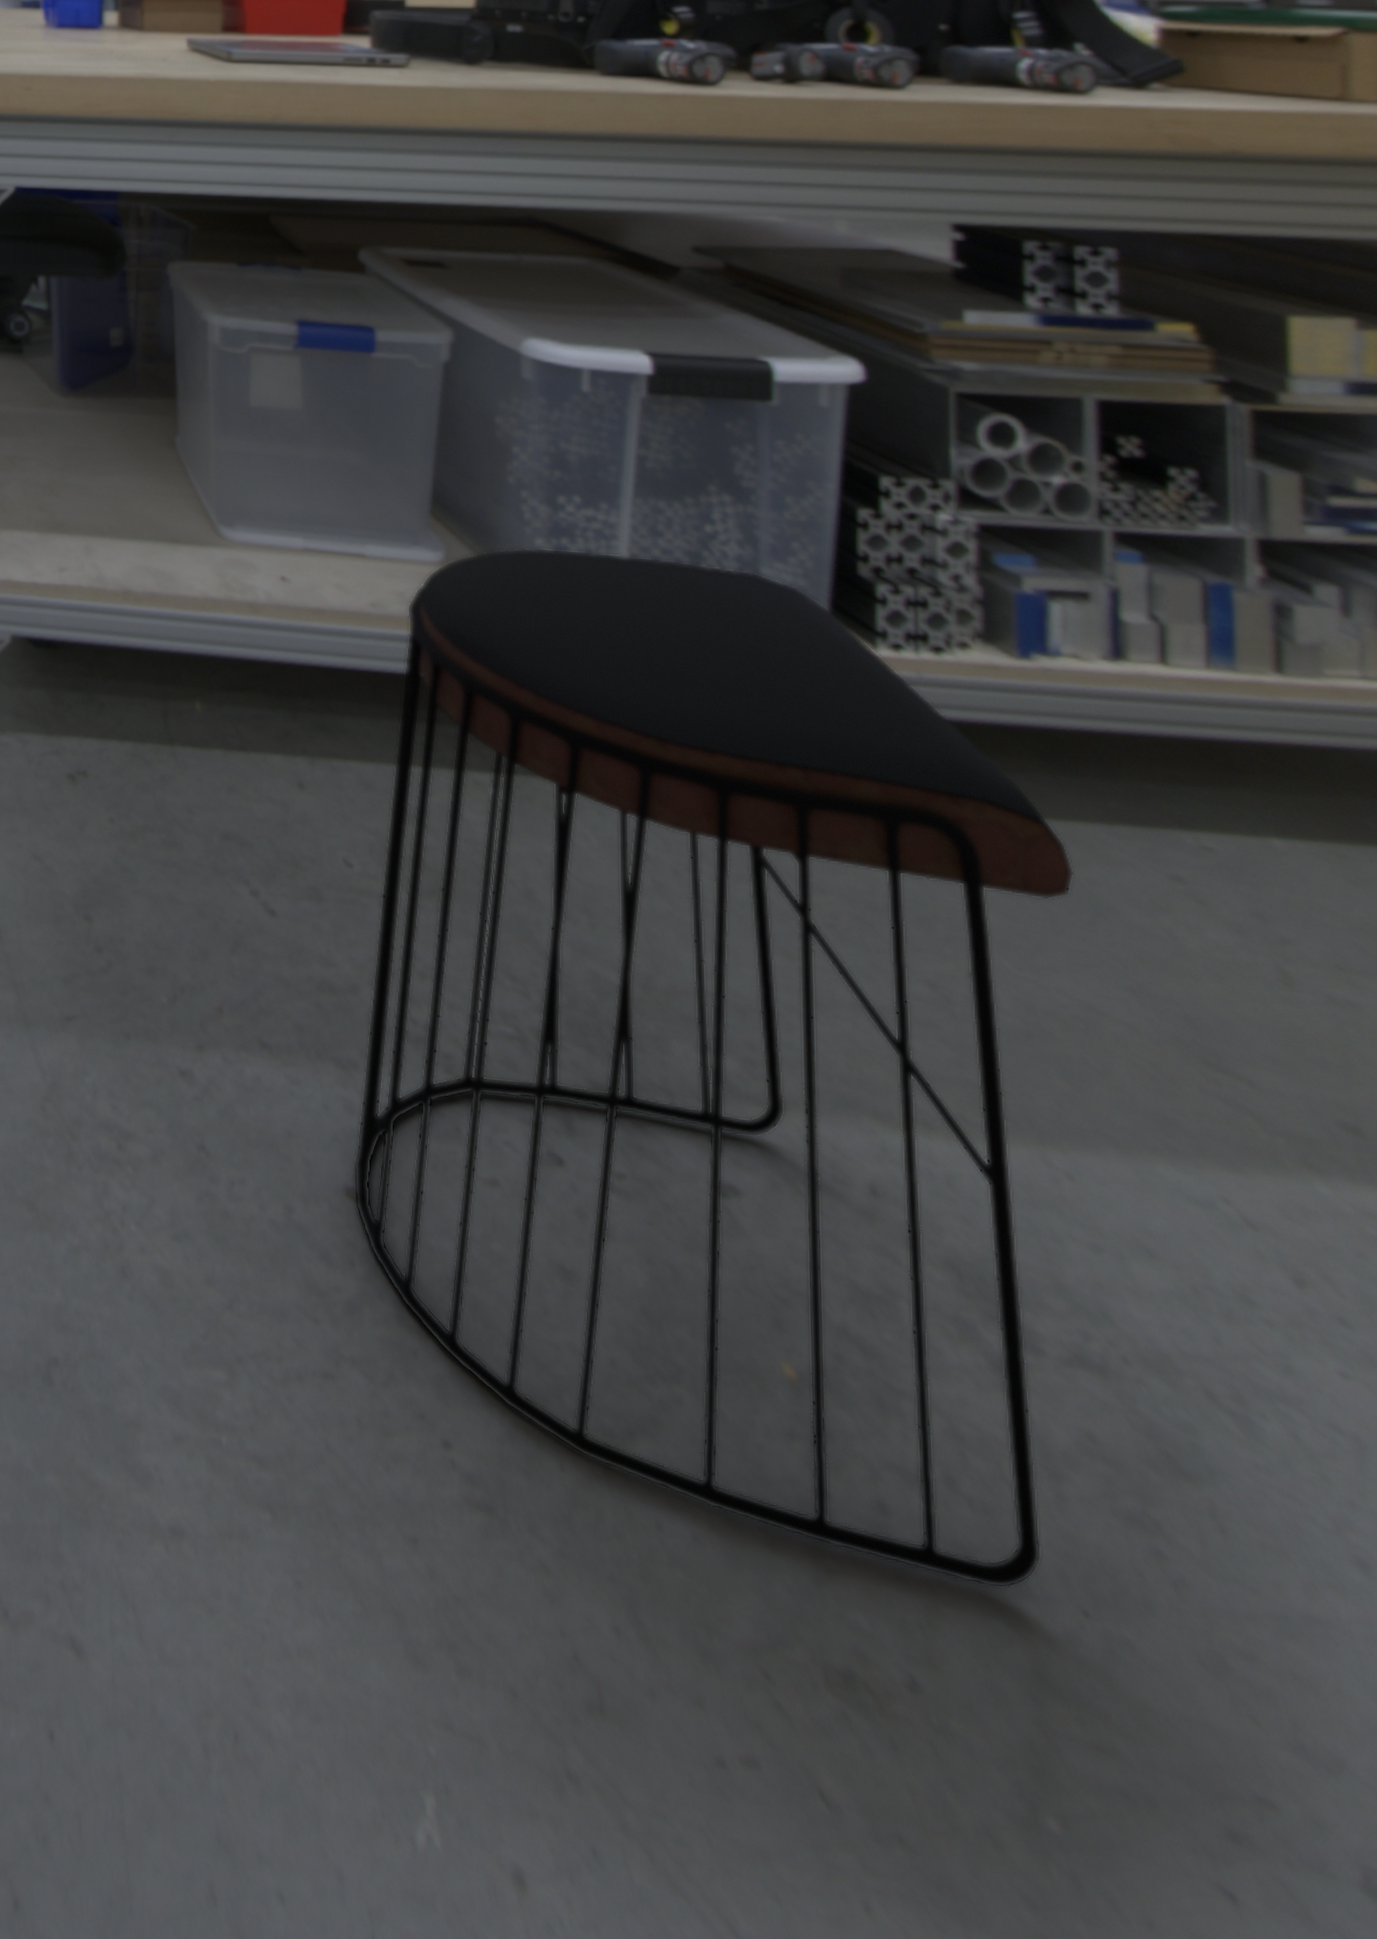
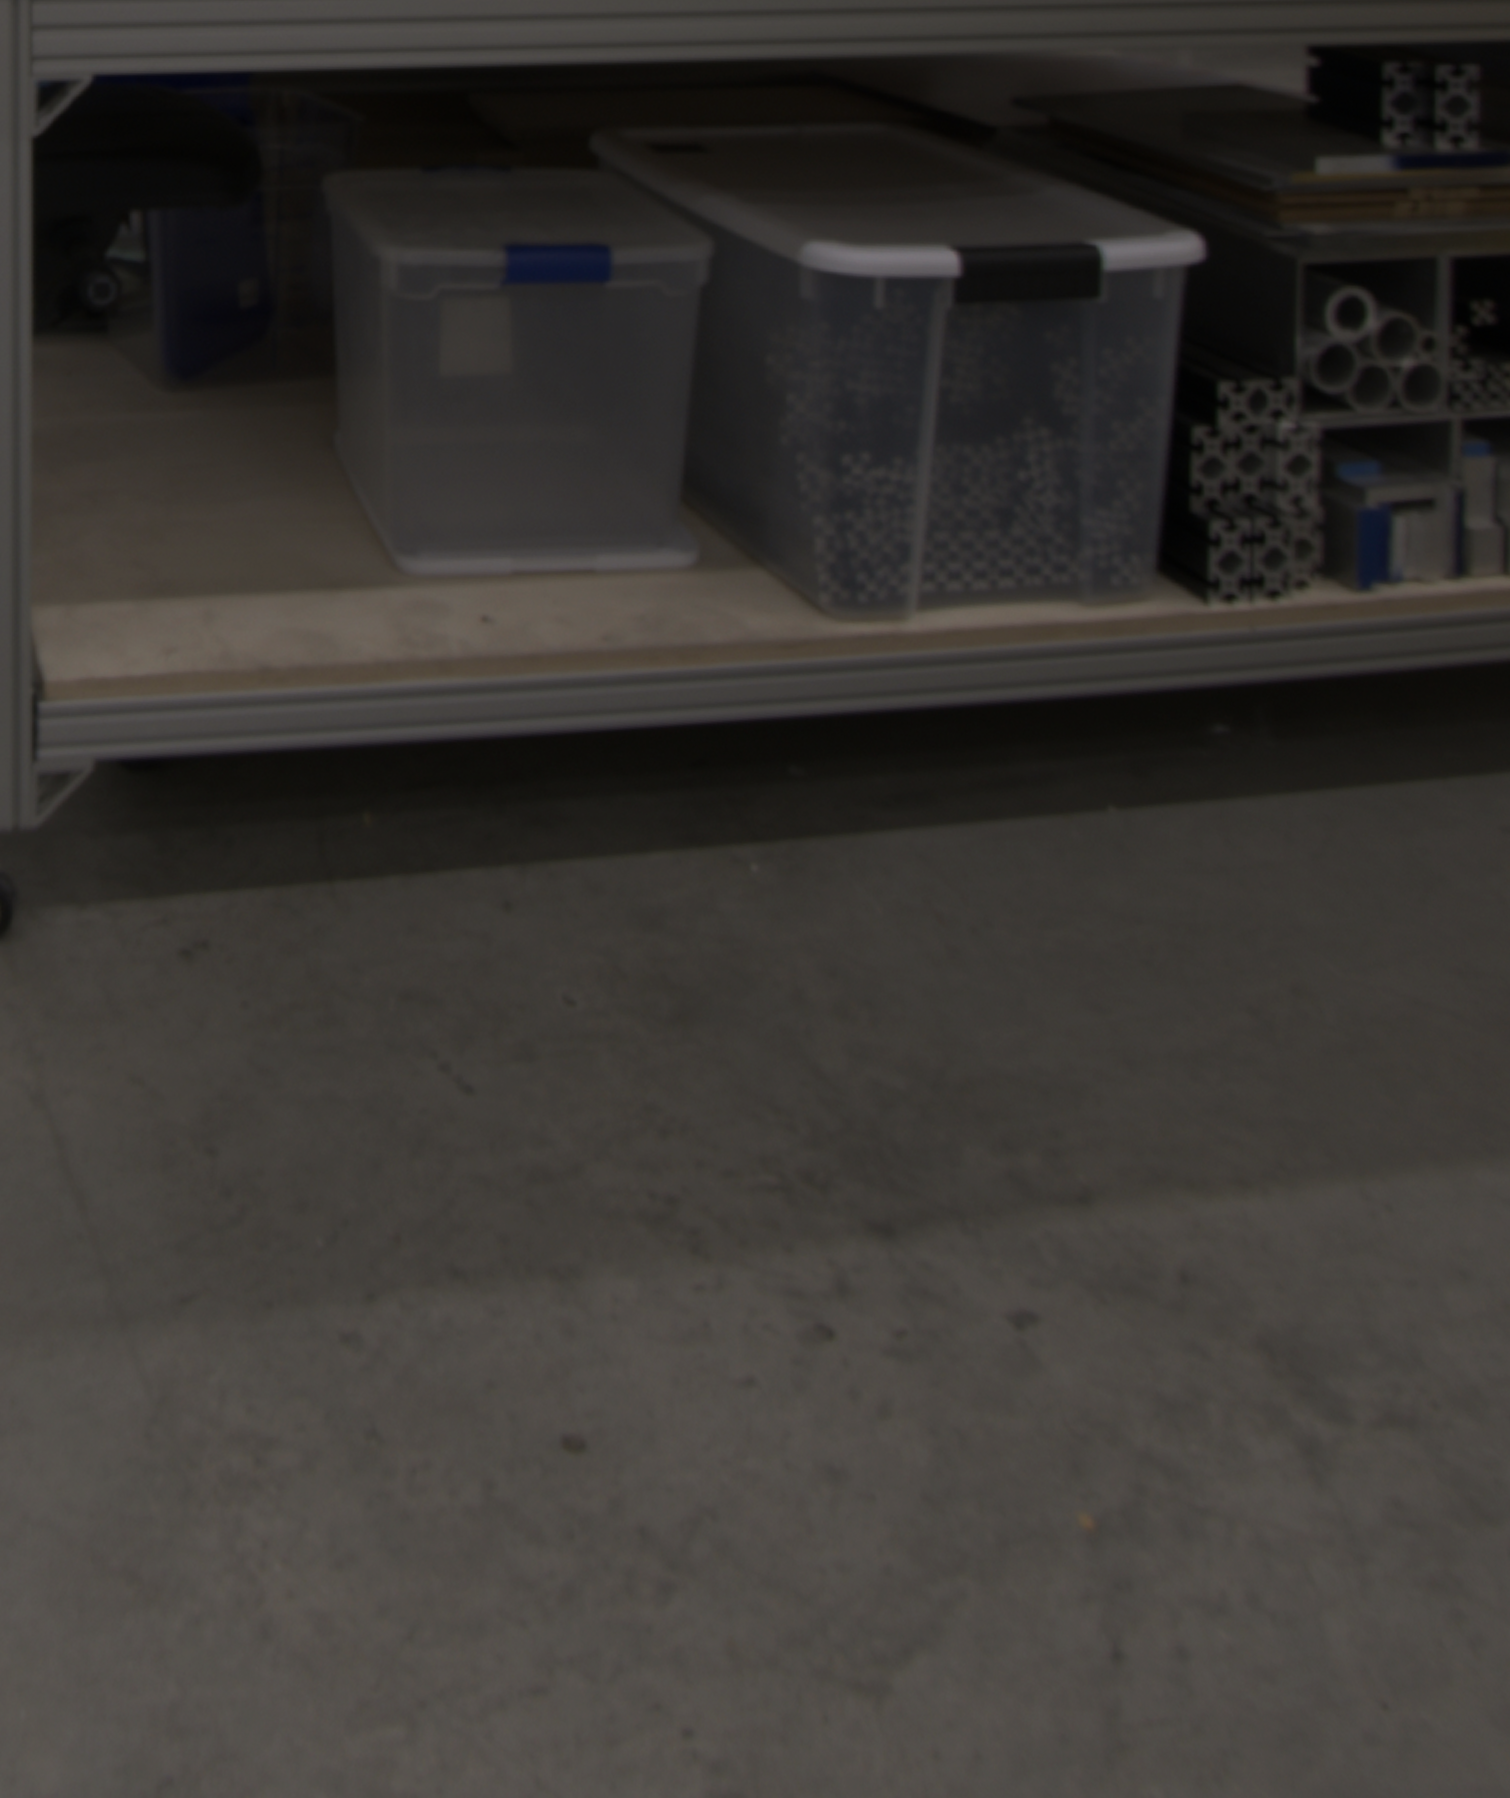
stool: present [353,547,1074,1589] -> none [573,522,1406,1717]

